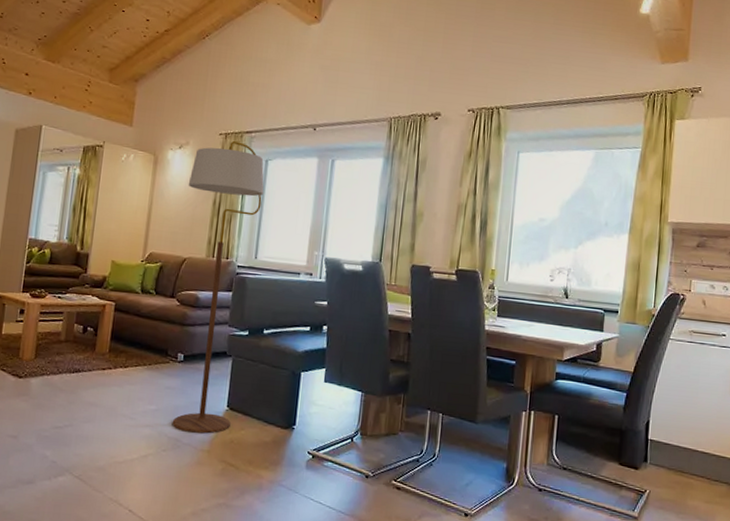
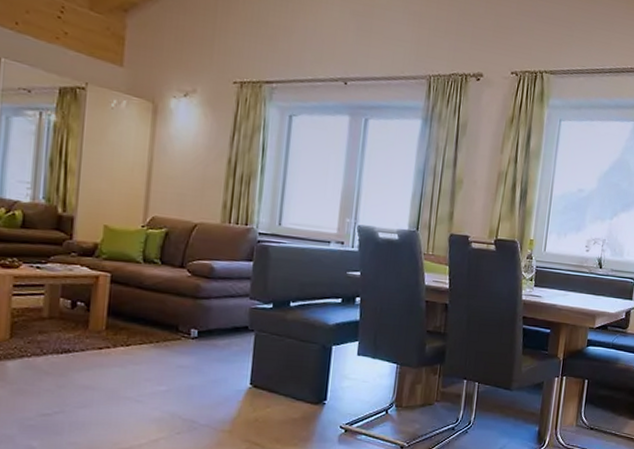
floor lamp: present [172,141,264,434] -> none [186,91,288,413]

